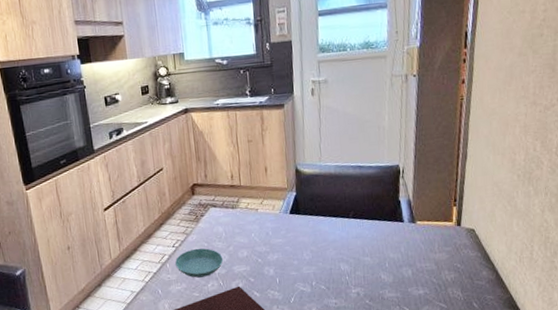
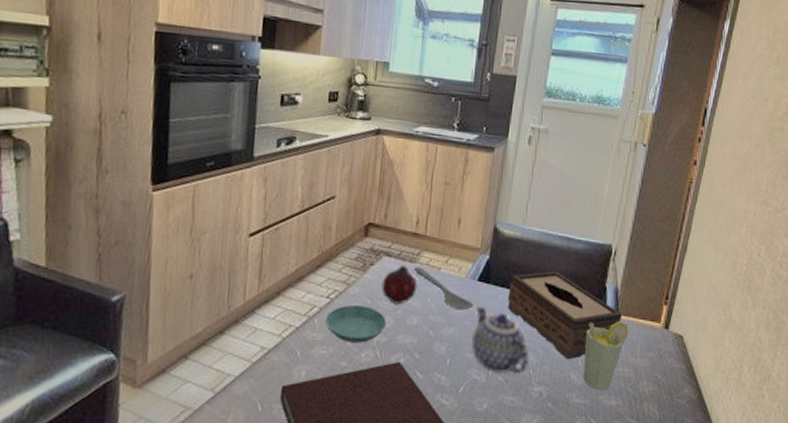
fruit: none [213,211,242,244] -> present [381,264,418,305]
spoon: none [237,211,291,240] -> present [414,266,474,311]
teapot: none [293,233,345,284] -> present [471,305,530,374]
tissue box: none [317,195,418,264] -> present [507,271,622,360]
cup: none [388,225,425,284] -> present [583,320,628,390]

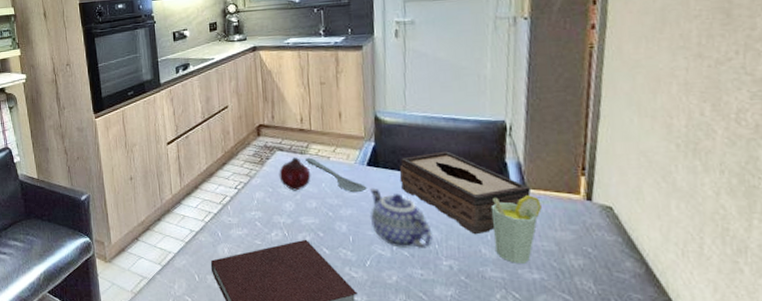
saucer: present [326,304,387,343] -> none [237,193,290,225]

